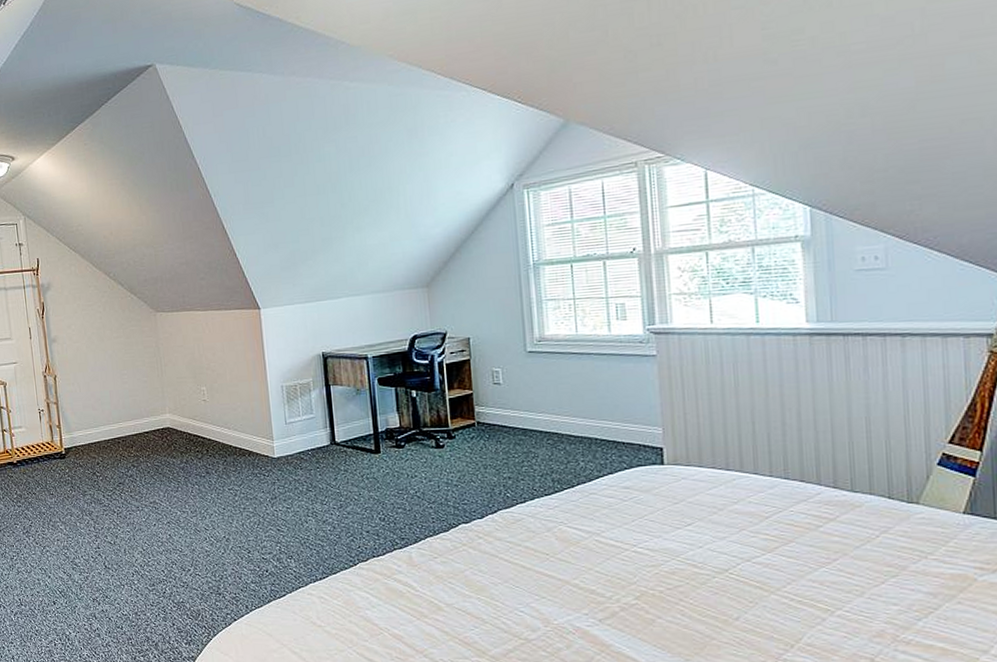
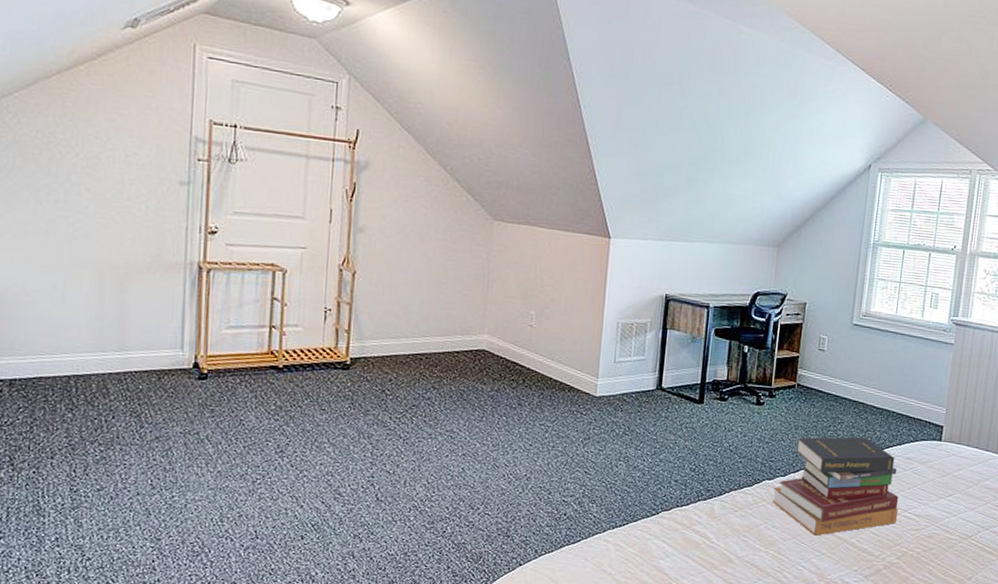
books: none [472,470,626,578] -> present [772,437,899,536]

